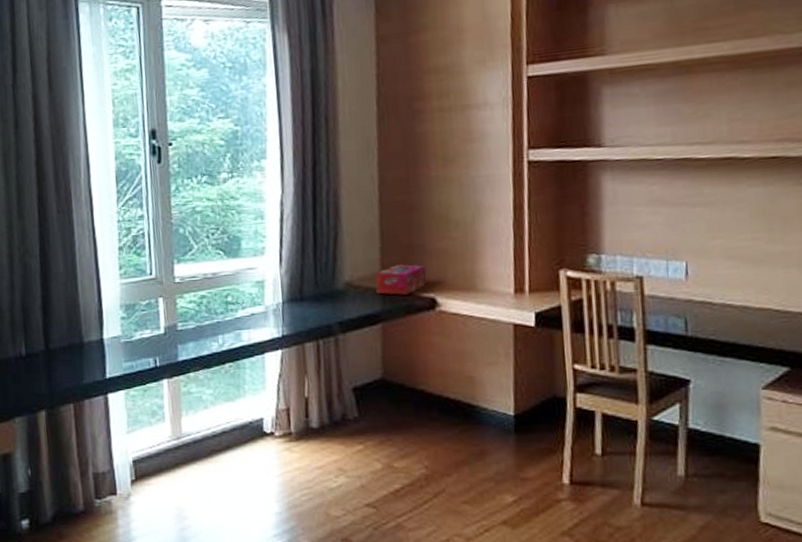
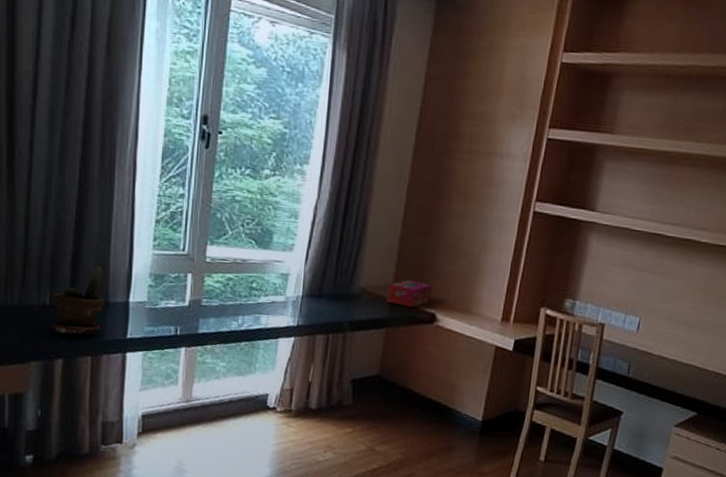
potted plant: none [29,306,80,384] -> present [51,266,105,334]

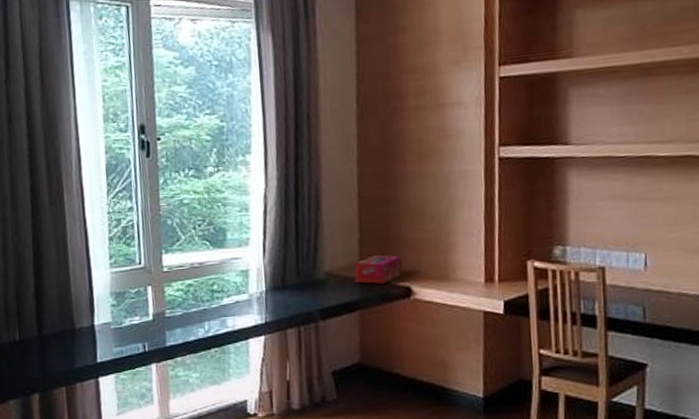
potted plant: present [51,266,105,334] -> none [22,294,71,368]

